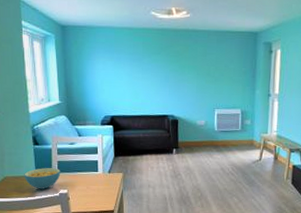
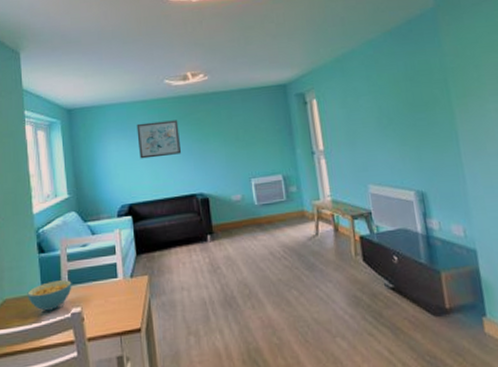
wall art: none [122,48,160,80] -> present [136,120,182,159]

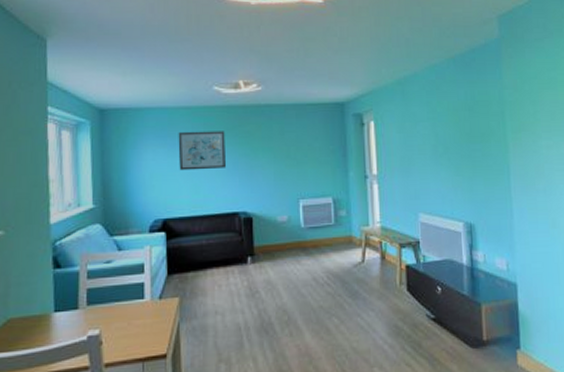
cereal bowl: present [27,280,72,311] -> none [36,299,91,333]

